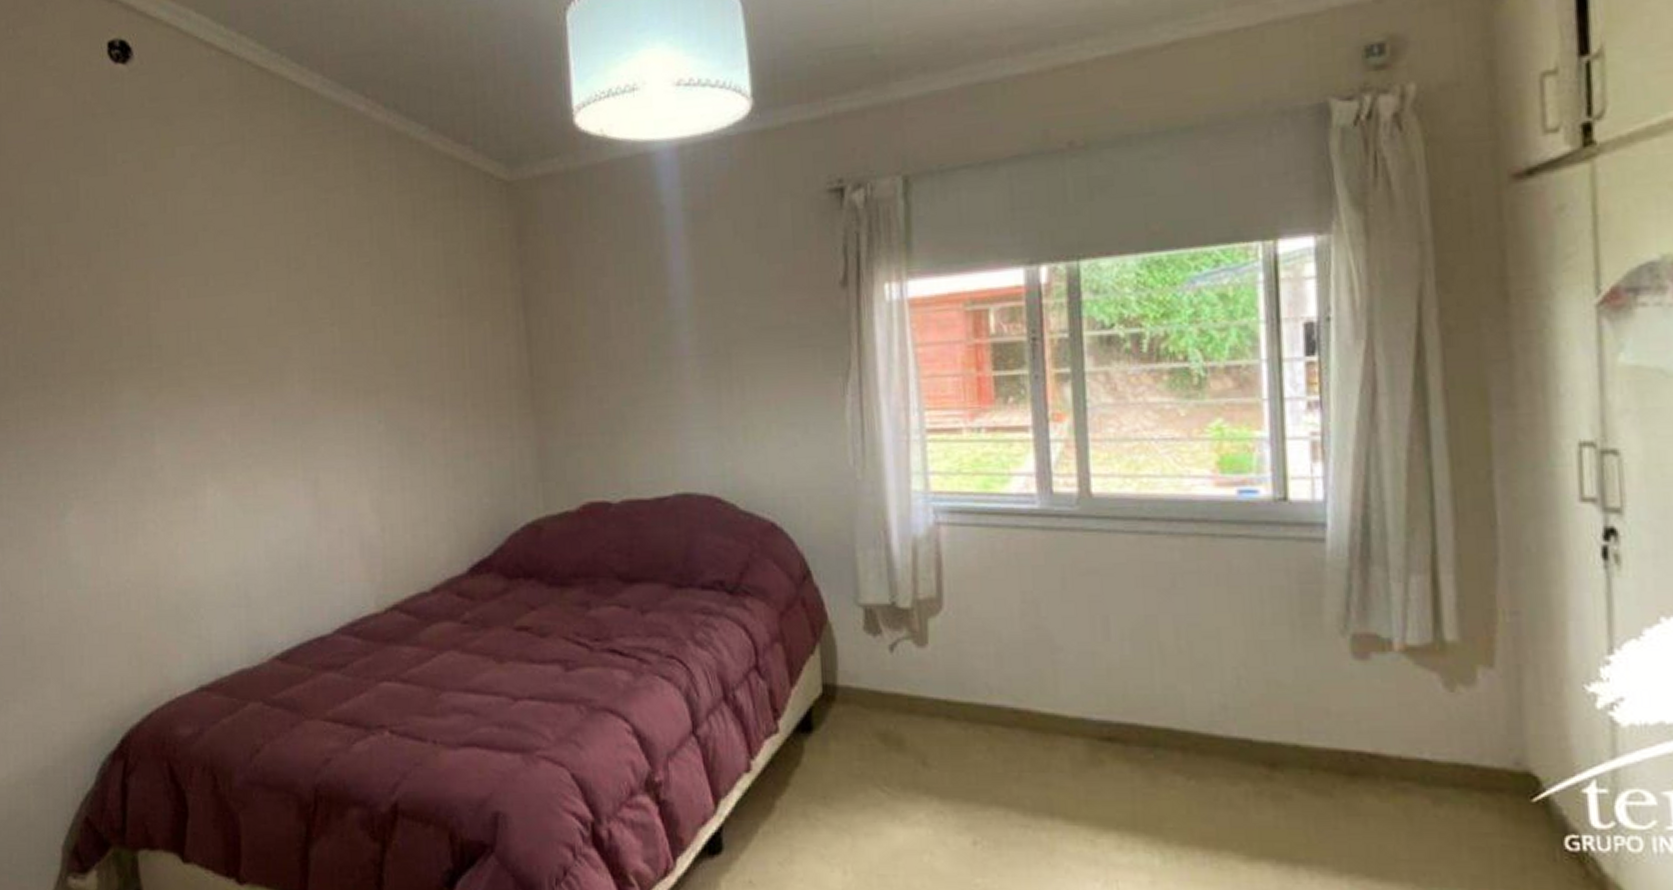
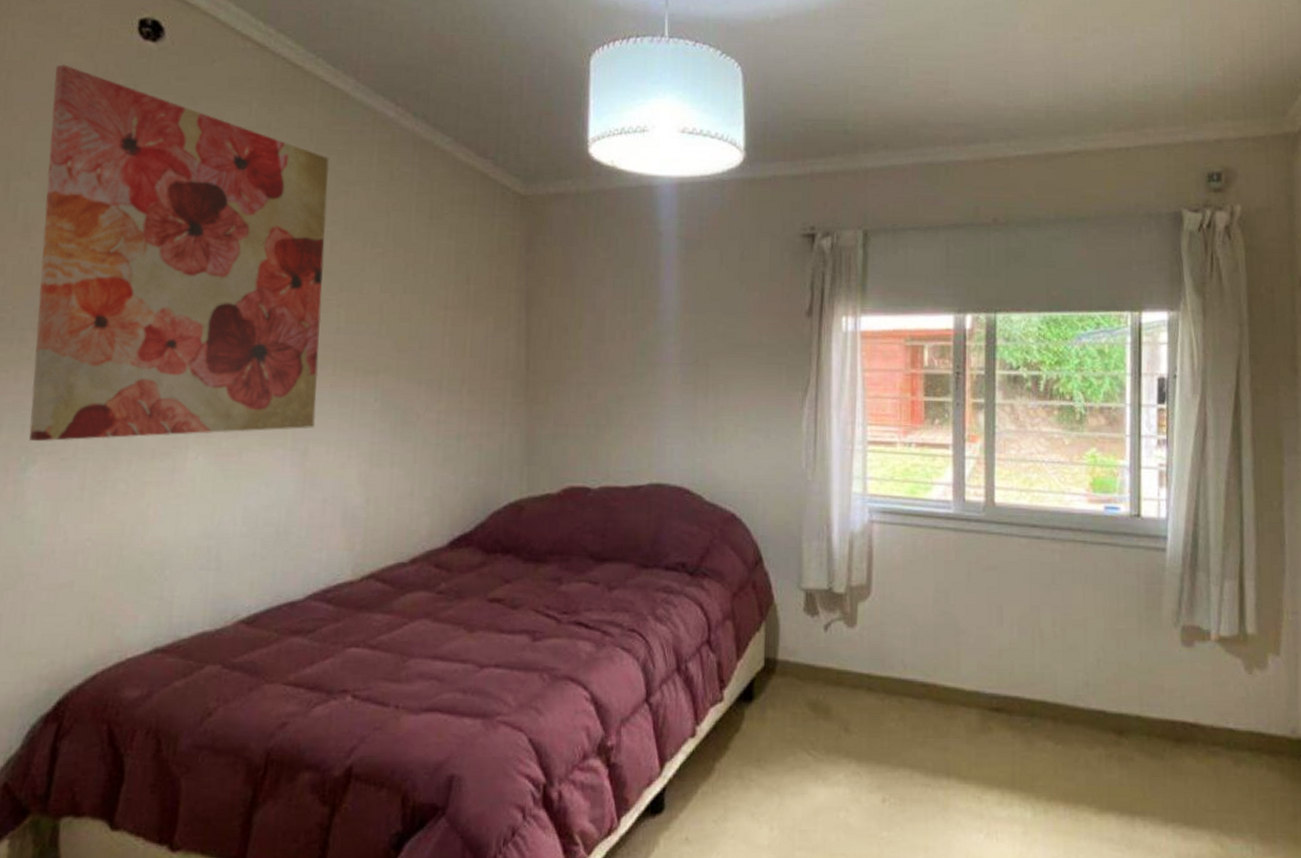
wall art: none [38,100,323,486] -> present [29,64,330,441]

